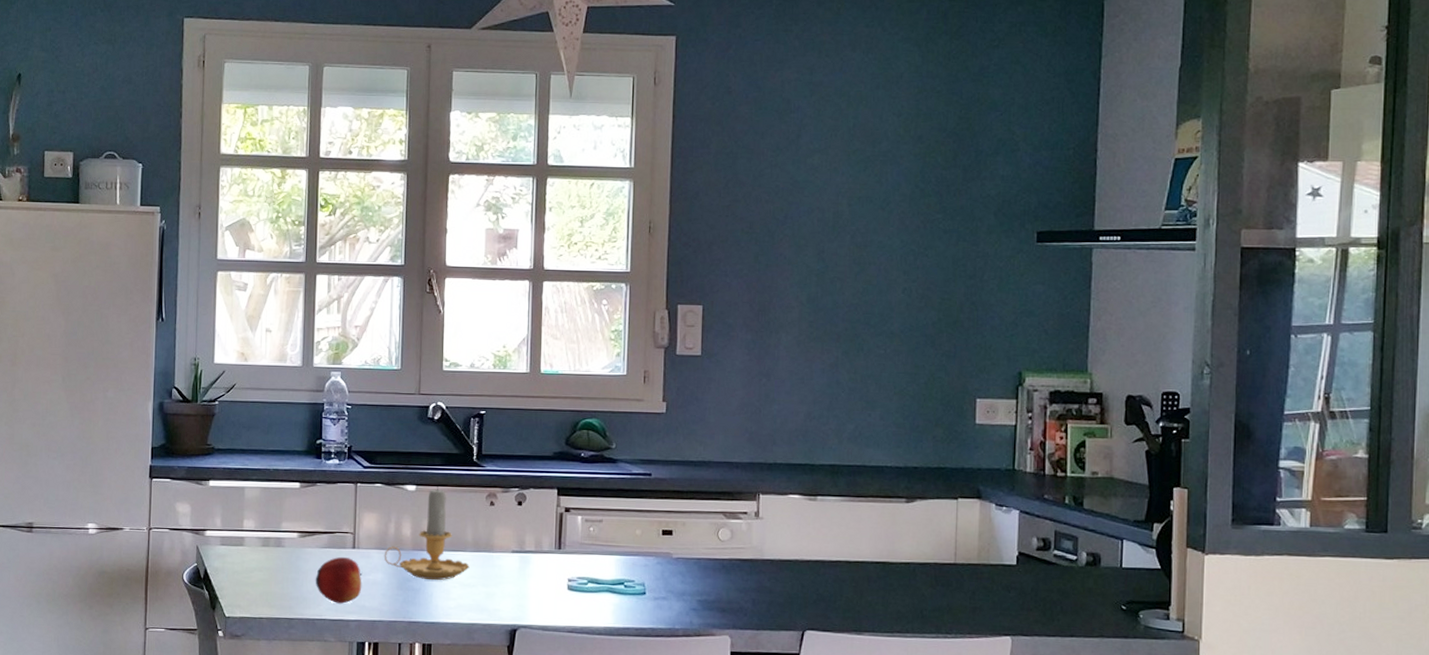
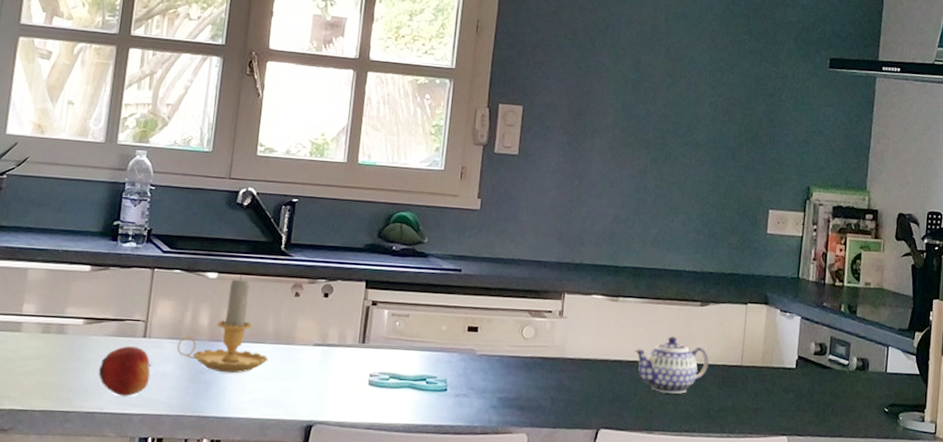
teapot: none [837,534,919,594] -> present [634,336,709,394]

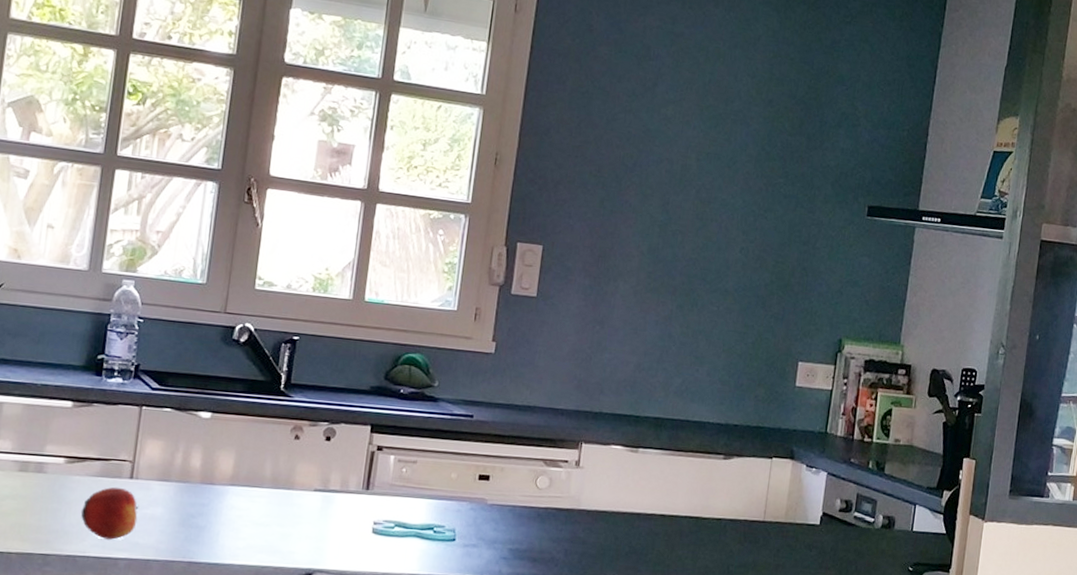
candle: present [176,273,269,374] -> none [166,414,265,518]
teapot: present [634,336,709,394] -> none [653,489,731,549]

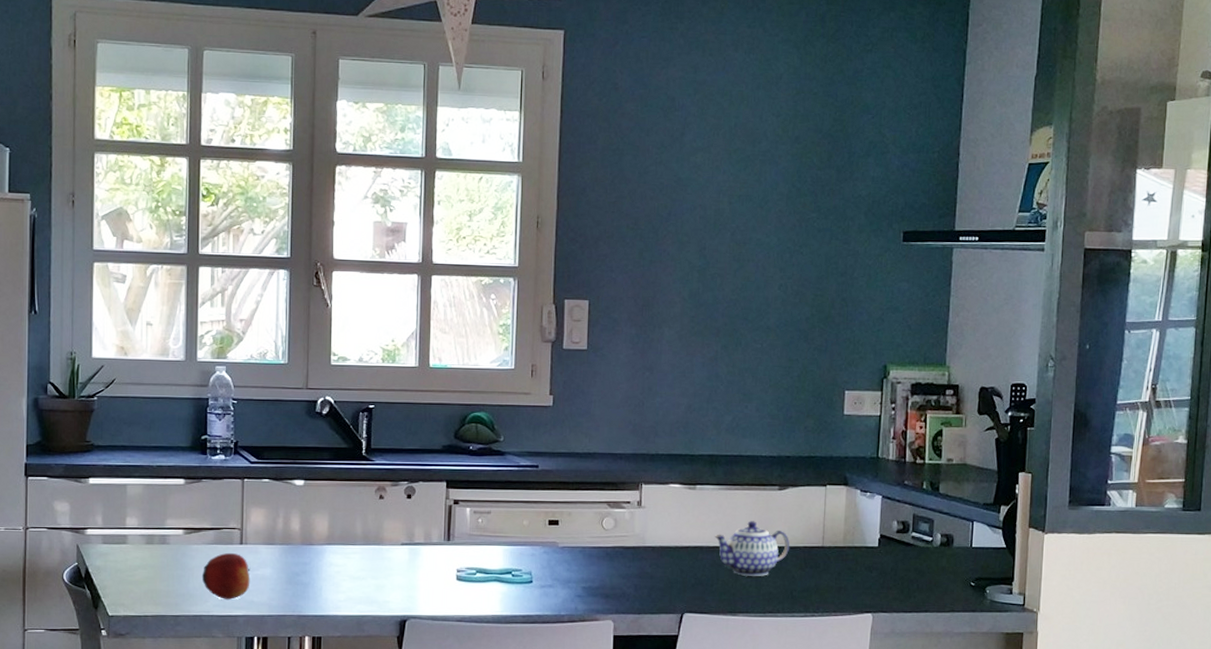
teapot: none [653,489,731,549] -> present [714,521,790,577]

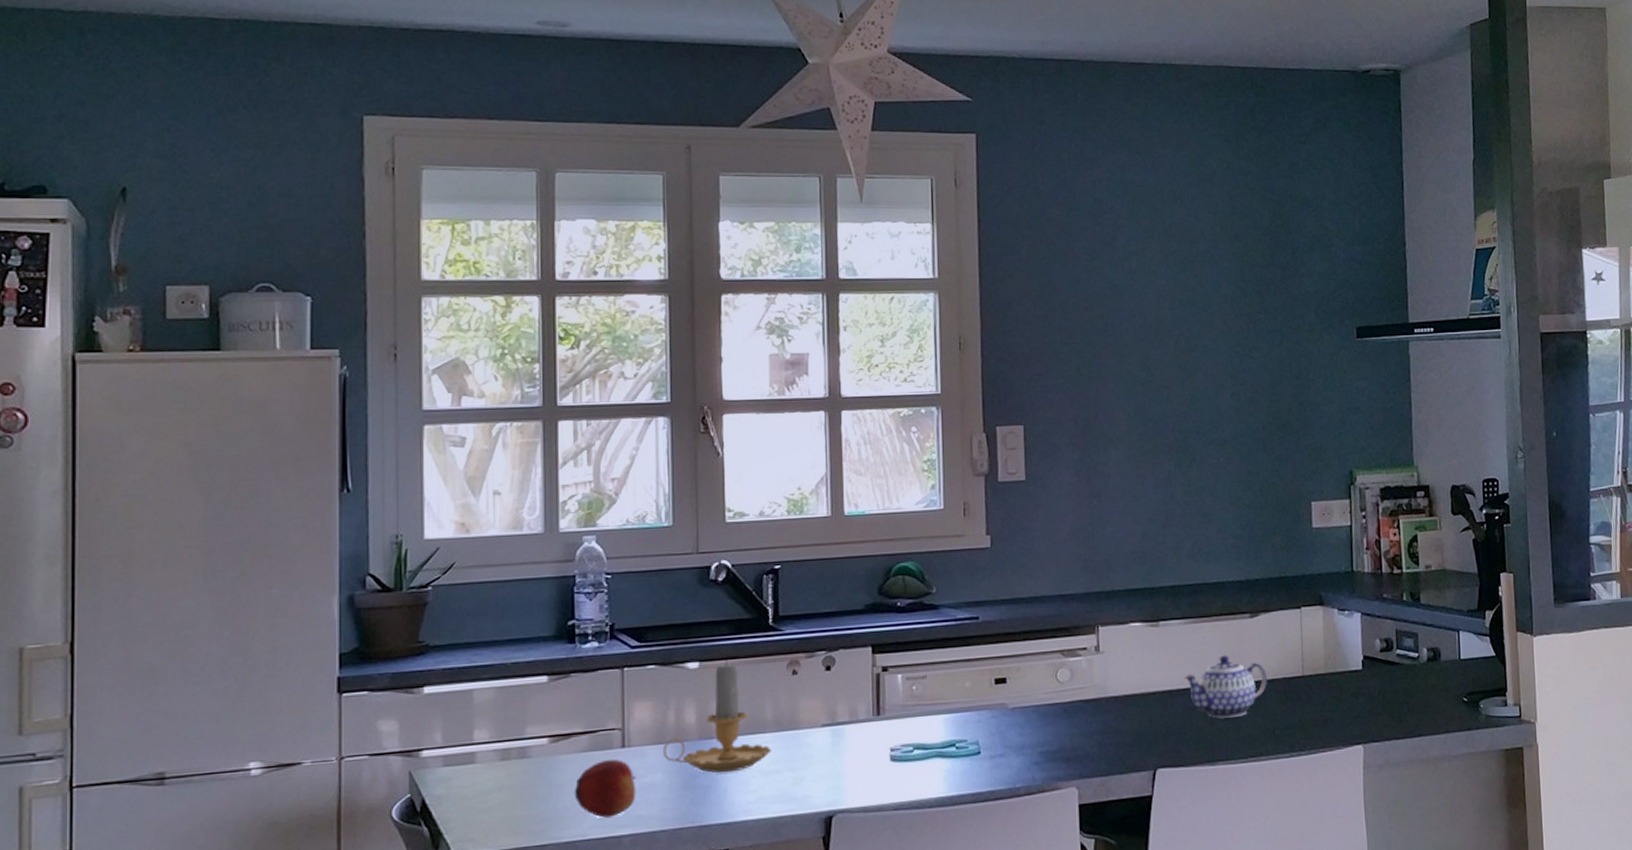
candle: none [272,480,359,575] -> present [662,658,771,773]

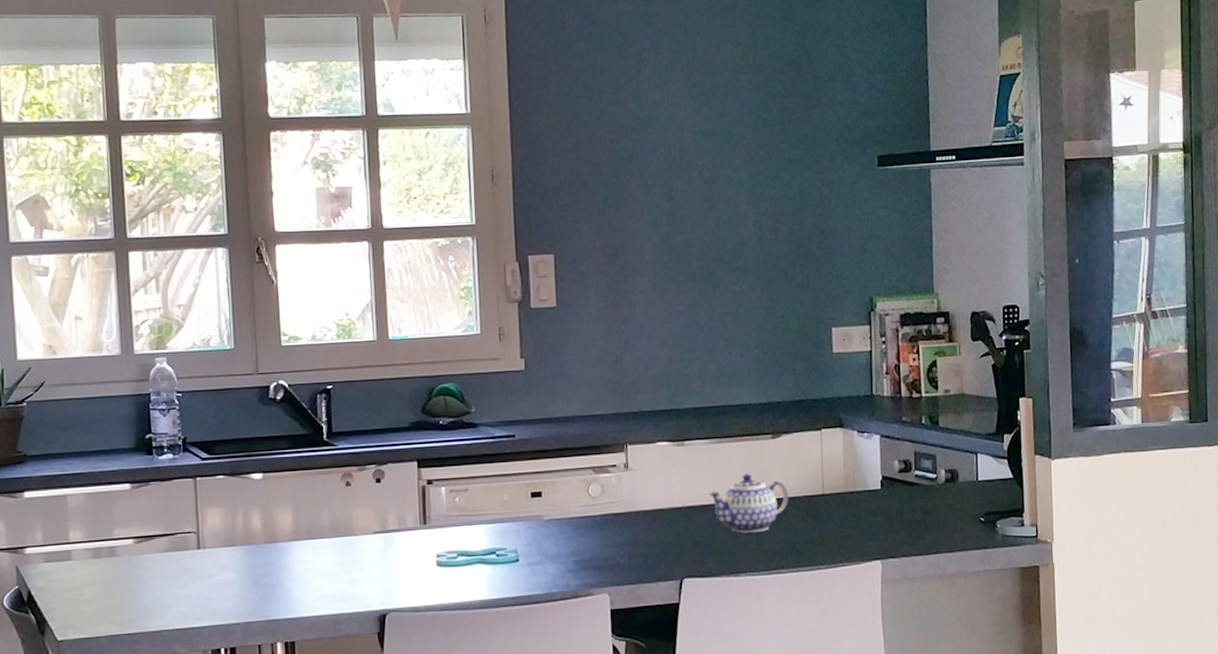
apple: present [574,759,637,818] -> none [157,559,212,611]
candle: present [662,658,771,773] -> none [233,470,330,574]

